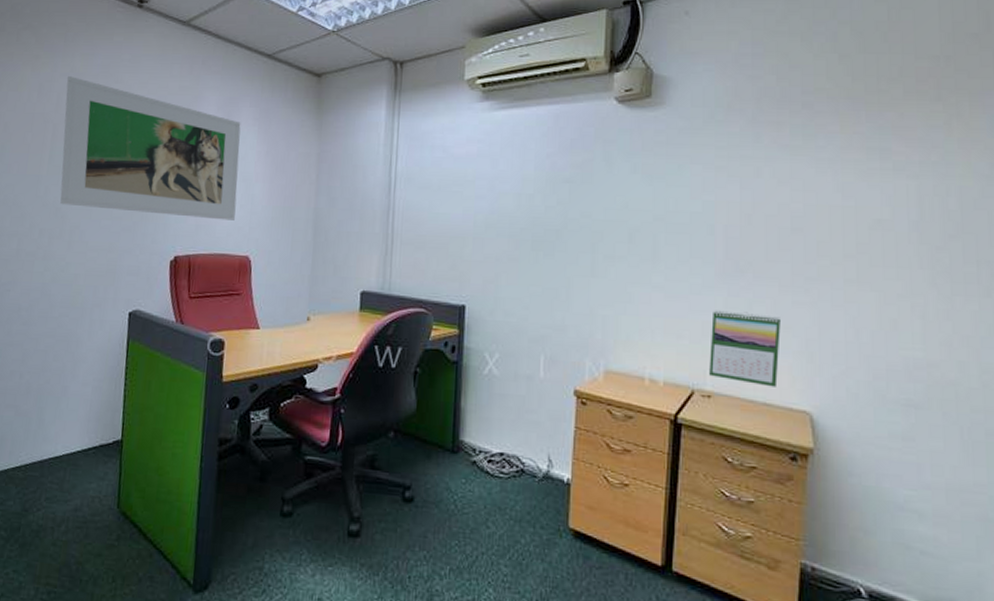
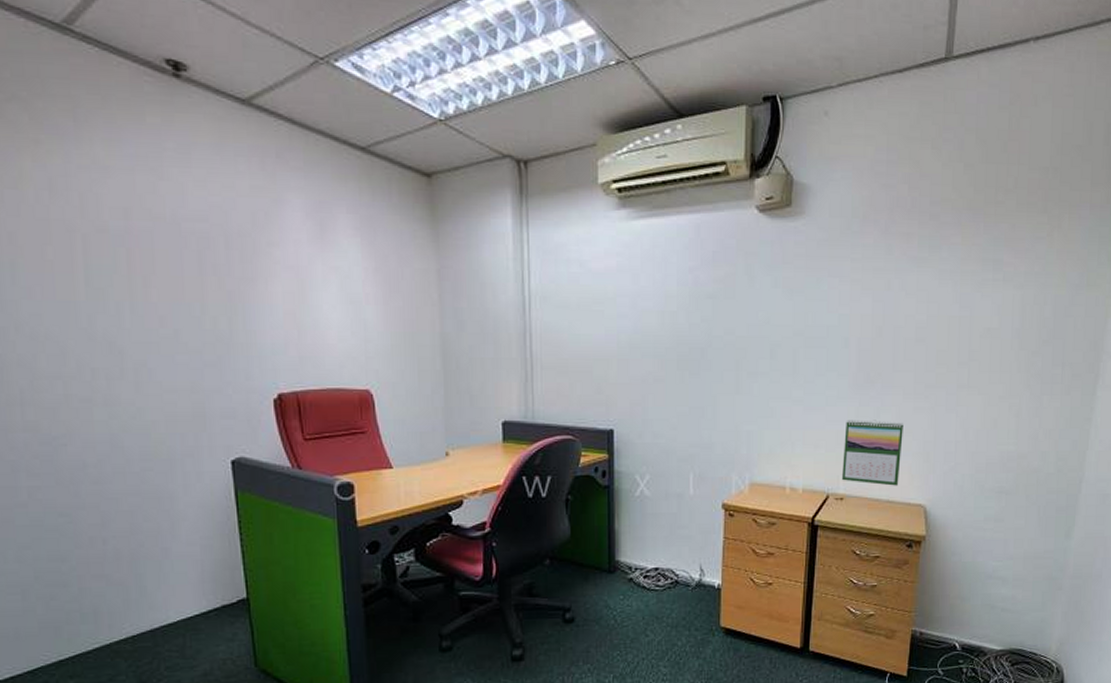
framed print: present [60,76,241,220] -> none [89,170,346,350]

